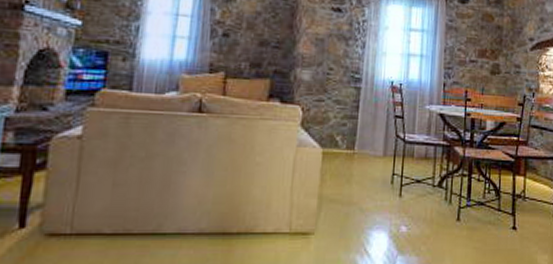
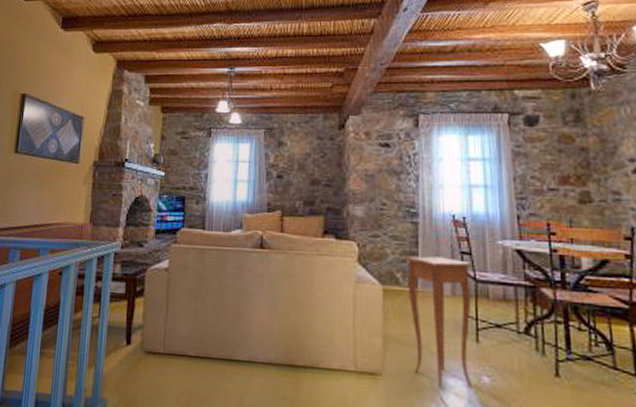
side table: none [344,119,405,240] -> present [405,256,474,387]

